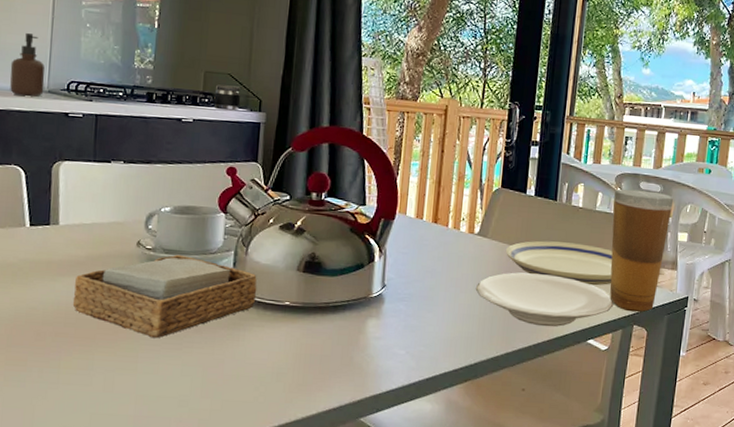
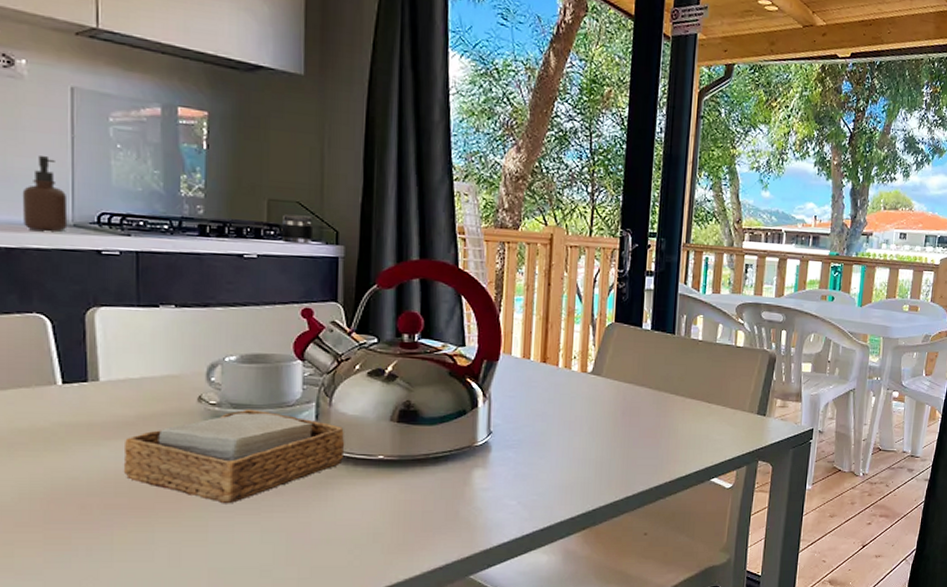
saucer: present [475,272,614,327] -> none [590,412,738,467]
plate: present [505,240,613,286] -> none [621,377,735,422]
beverage cup: present [610,189,674,313] -> none [733,319,797,447]

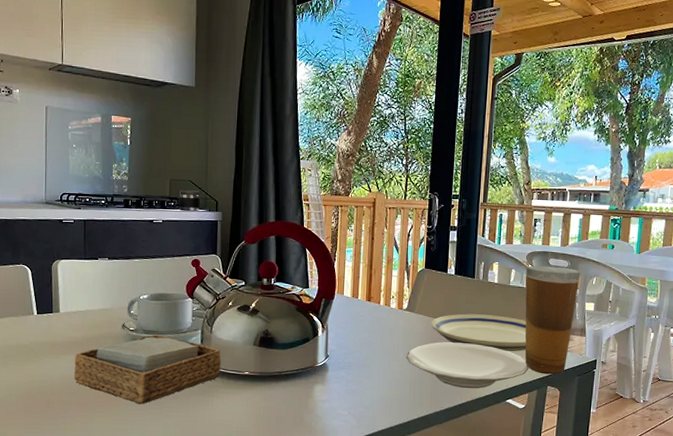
soap dispenser: present [22,156,68,233] -> none [15,155,43,208]
saucer: none [590,412,738,467] -> present [406,342,529,389]
plate: none [621,377,735,422] -> present [431,313,527,352]
beverage cup: none [733,319,797,447] -> present [525,265,581,375]

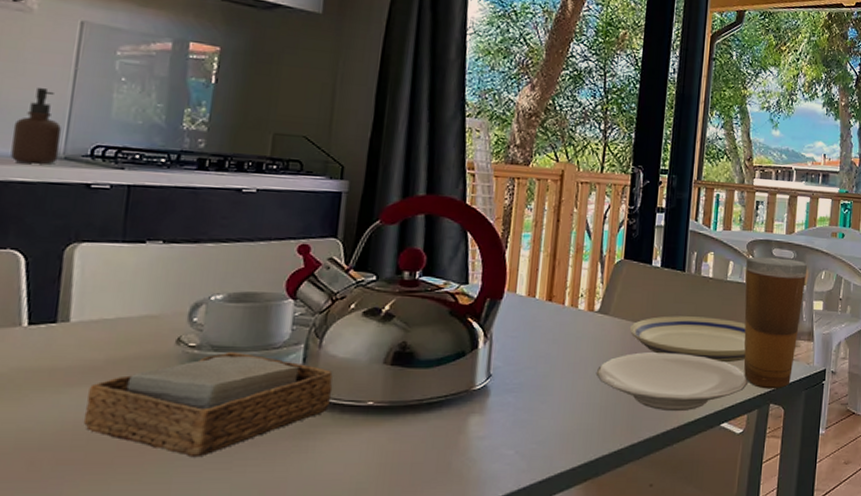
soap dispenser: none [15,155,43,208] -> present [10,88,62,165]
jar: present [178,190,201,212] -> none [283,148,319,179]

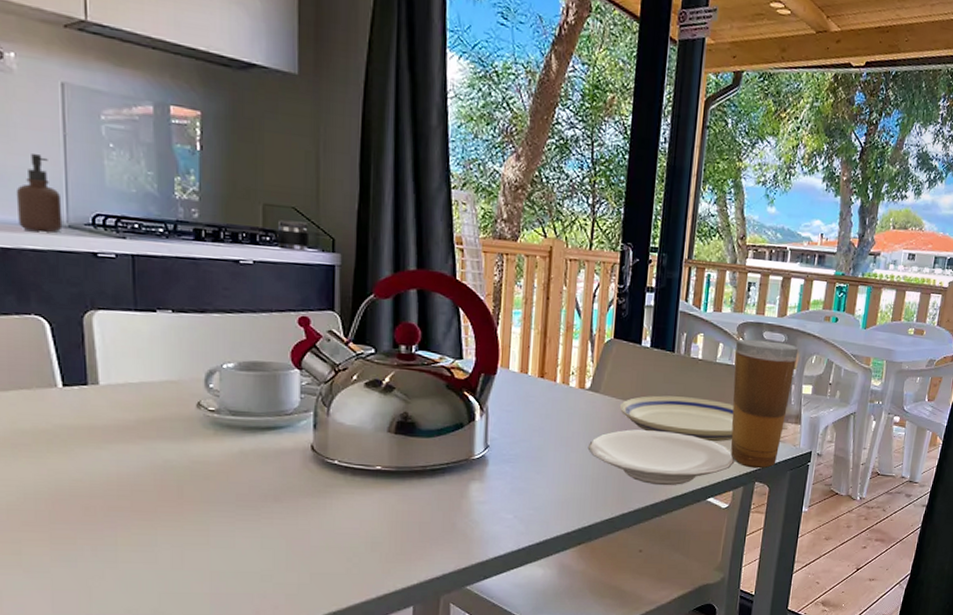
napkin holder: present [83,351,333,458] -> none [125,416,343,510]
jar: none [283,148,319,179] -> present [277,220,310,252]

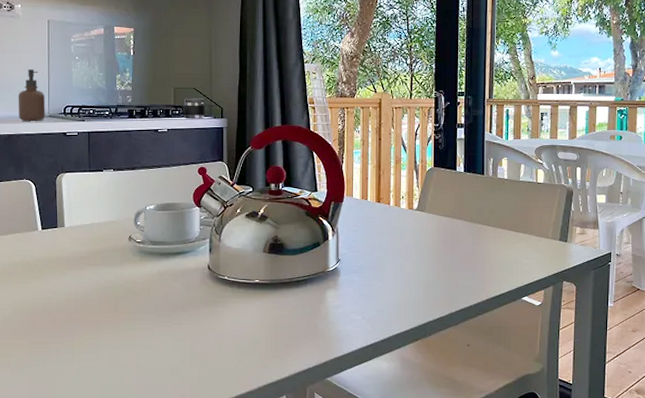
saucer: present [587,429,735,486] -> none [418,241,543,288]
plate: present [619,395,734,442] -> none [442,211,539,248]
beverage cup: present [731,339,799,469] -> none [535,159,590,270]

